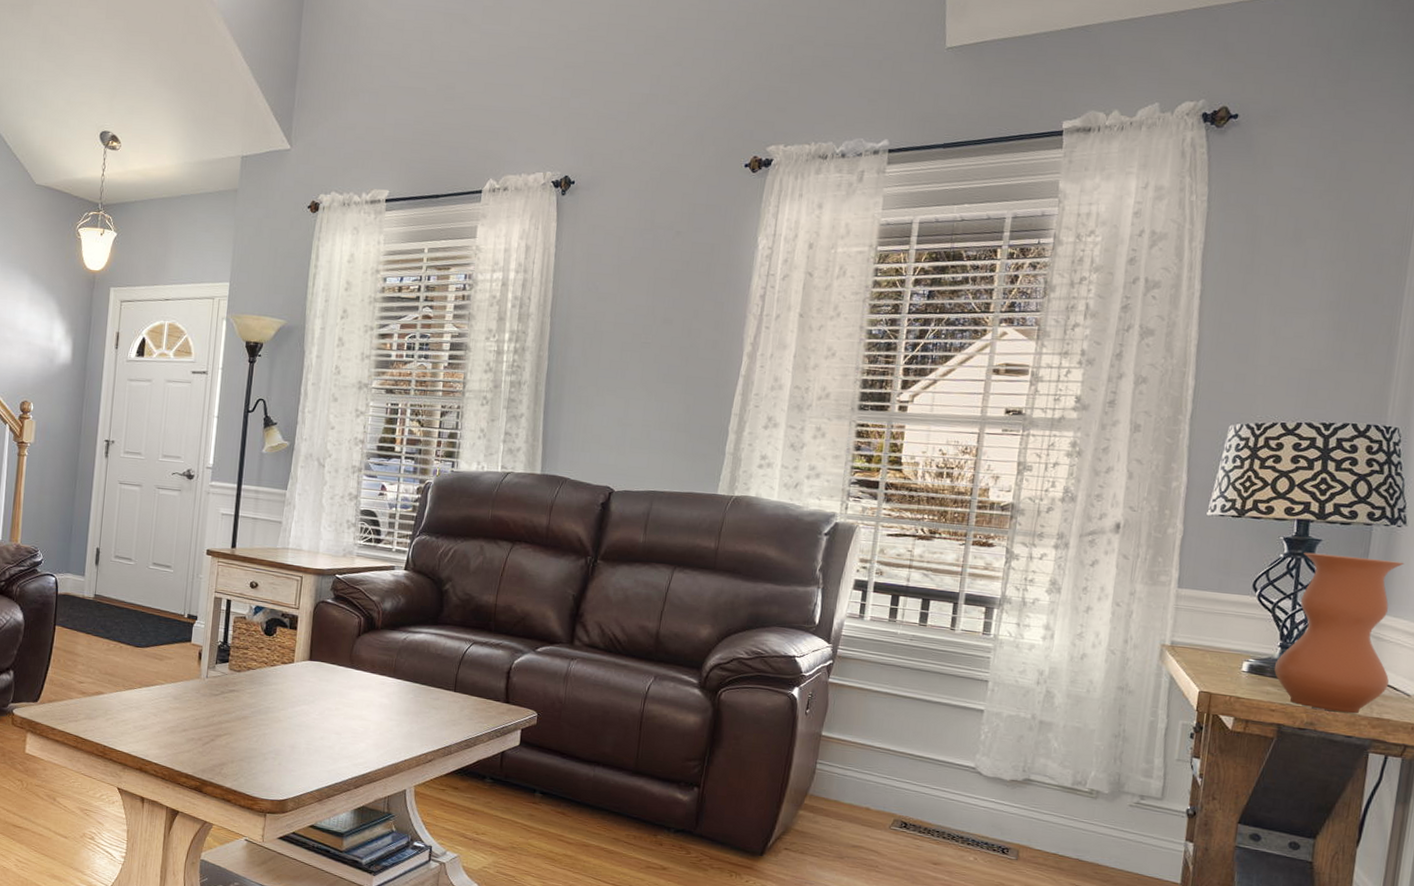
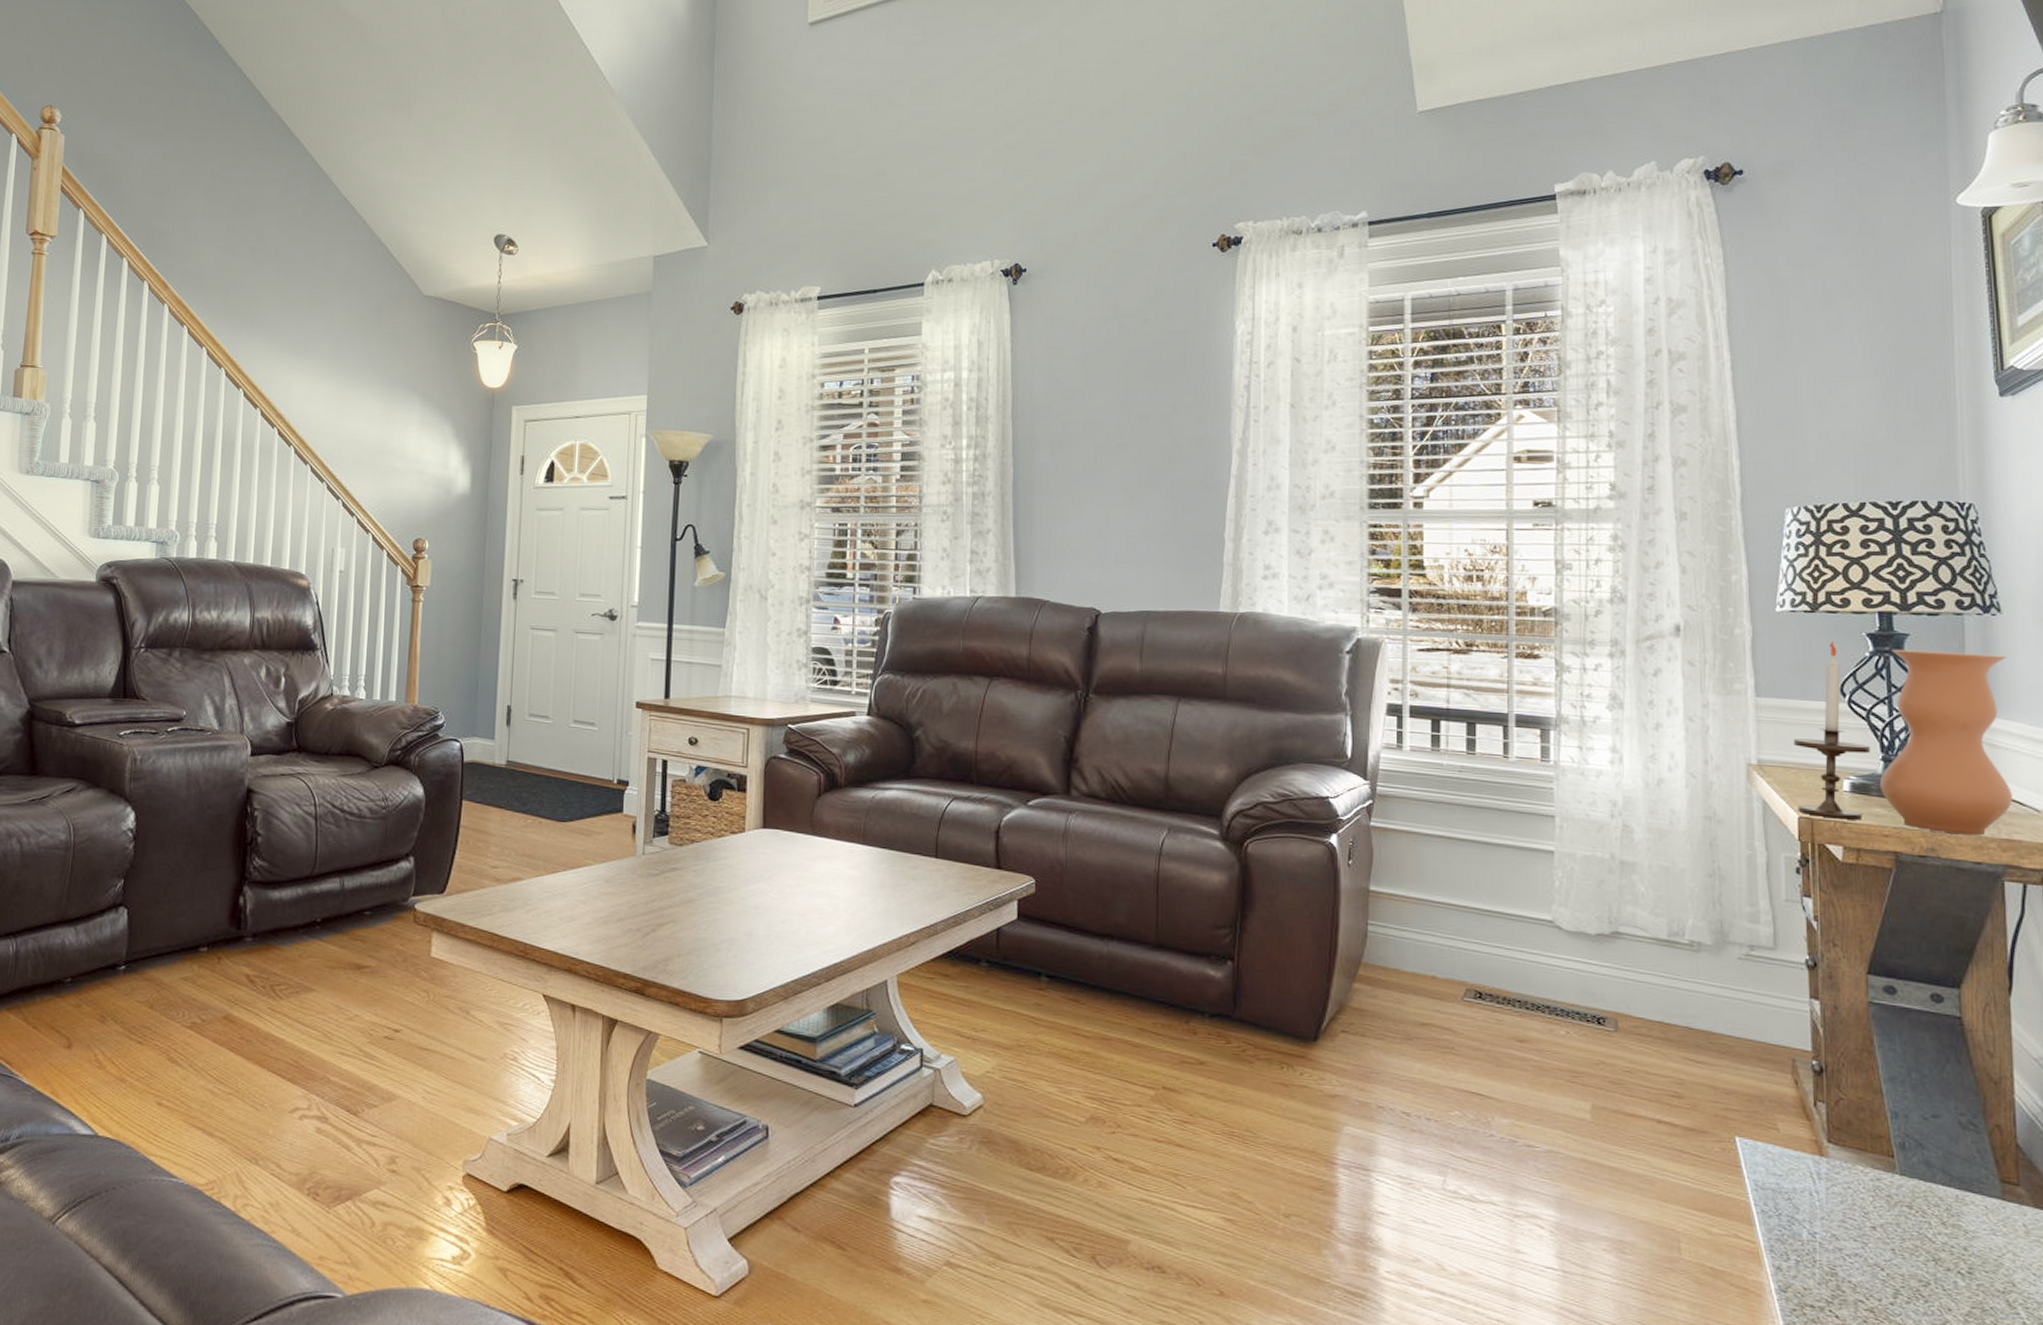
candlestick: none [1199,543,1272,696] -> present [1793,641,1871,820]

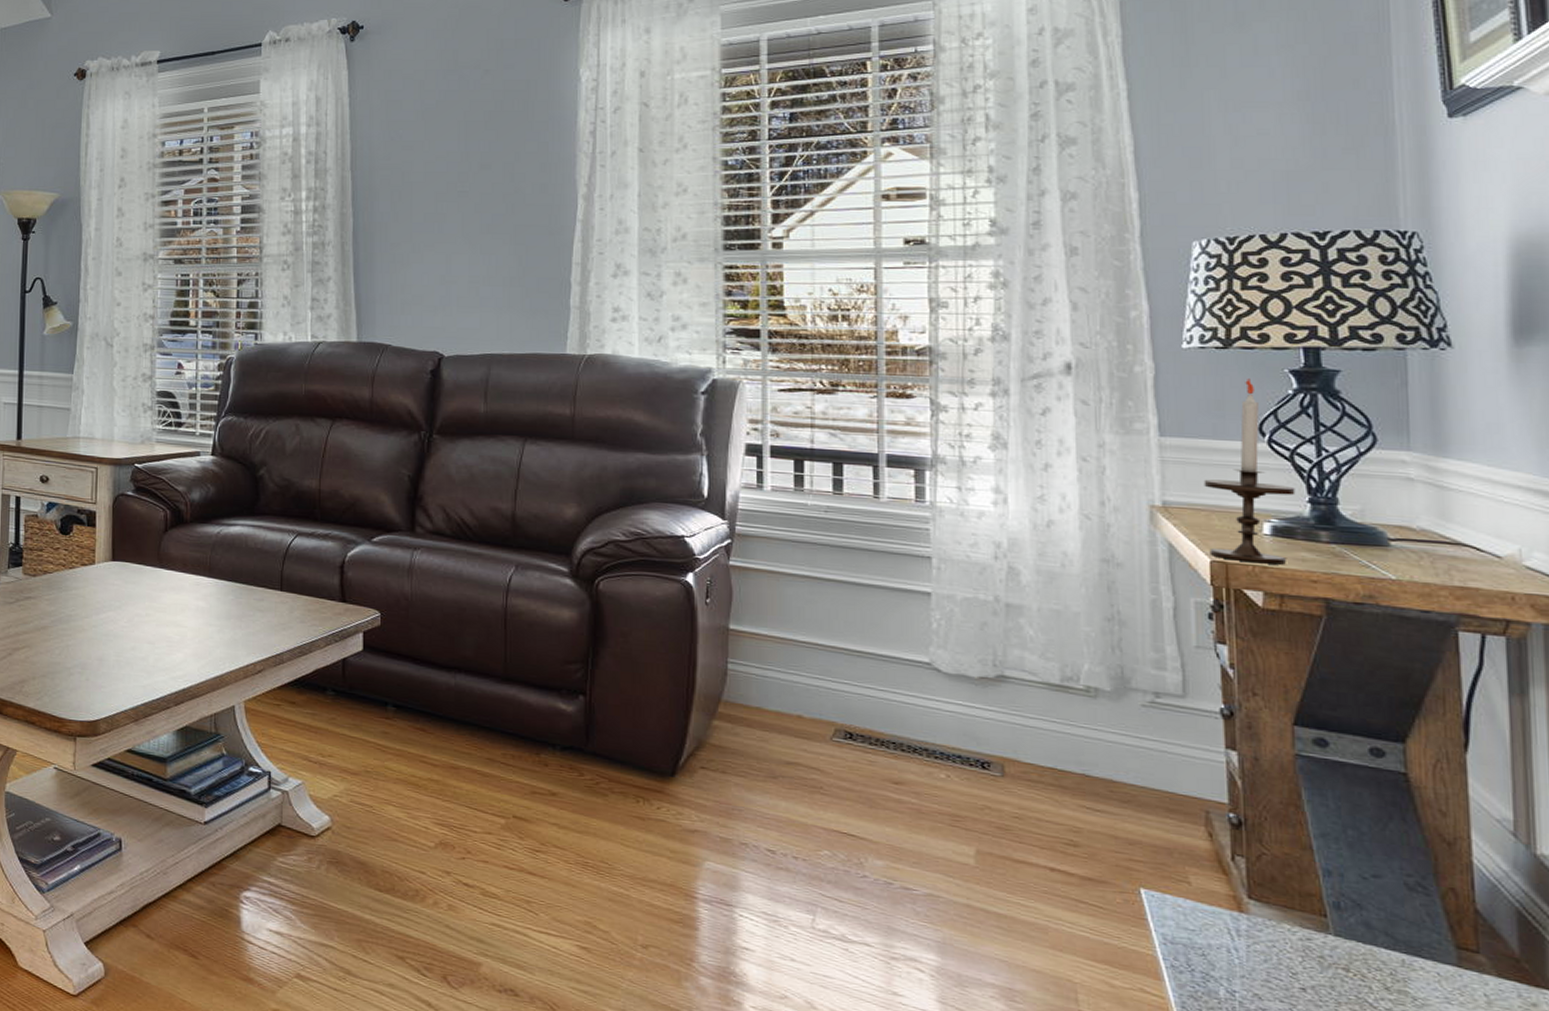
vase: present [1879,649,2012,836] -> none [1306,386,1467,583]

